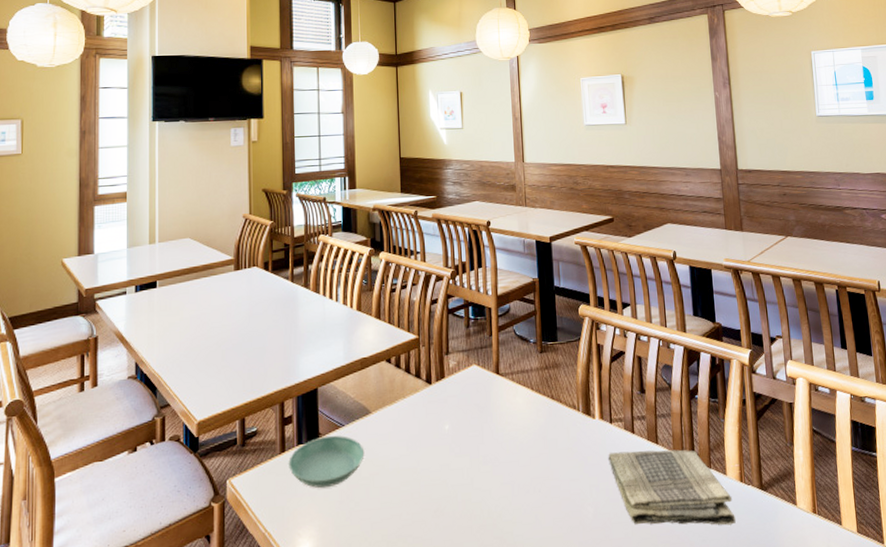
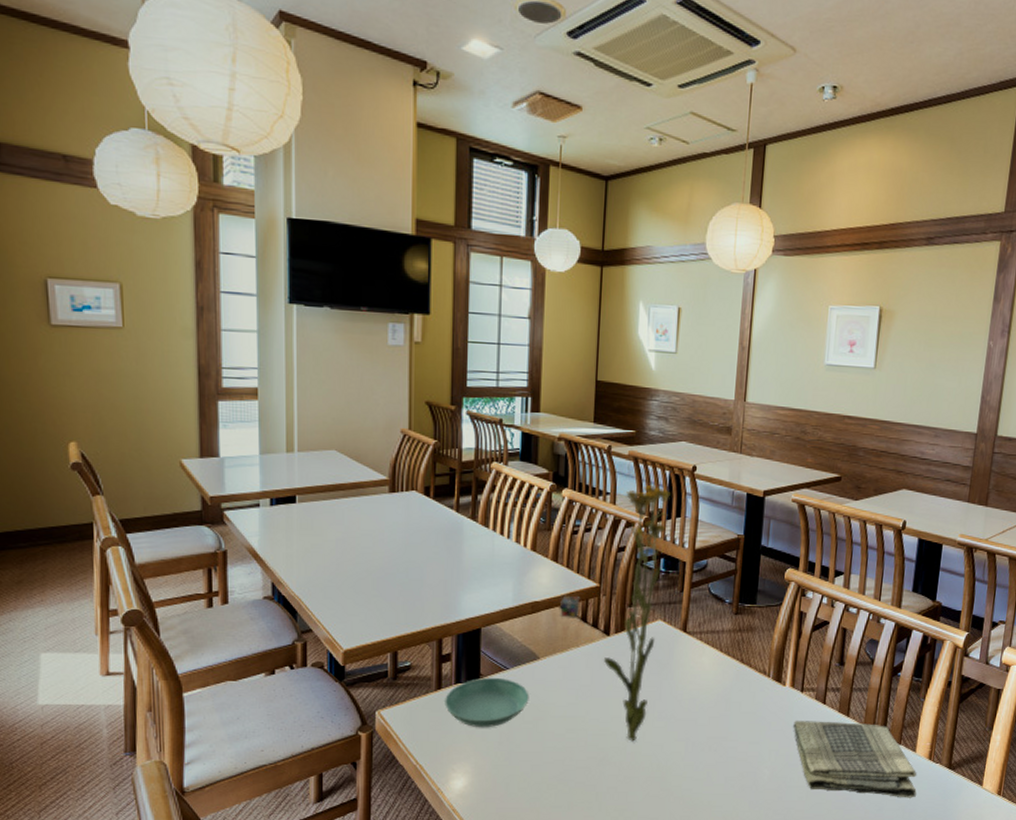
flower: none [386,241,473,489] -> present [560,484,671,742]

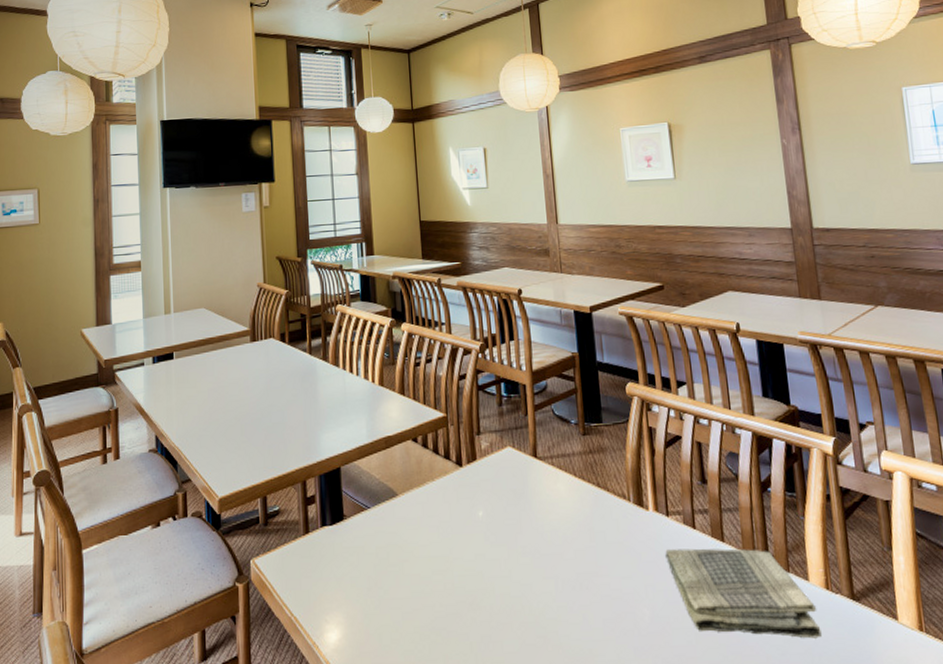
saucer: present [445,677,529,728] -> none [313,517,393,574]
flower: present [560,484,671,742] -> none [411,311,510,582]

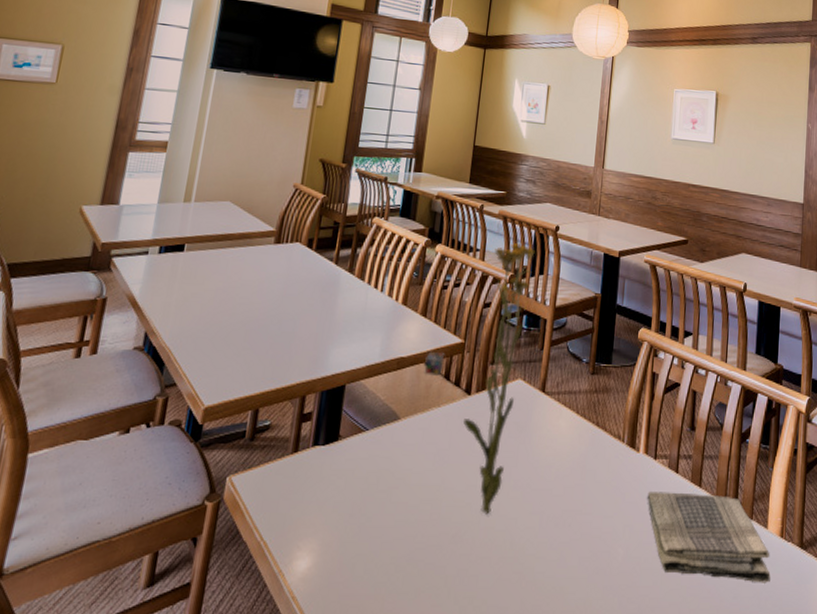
flower: none [411,311,510,582] -> present [424,242,535,515]

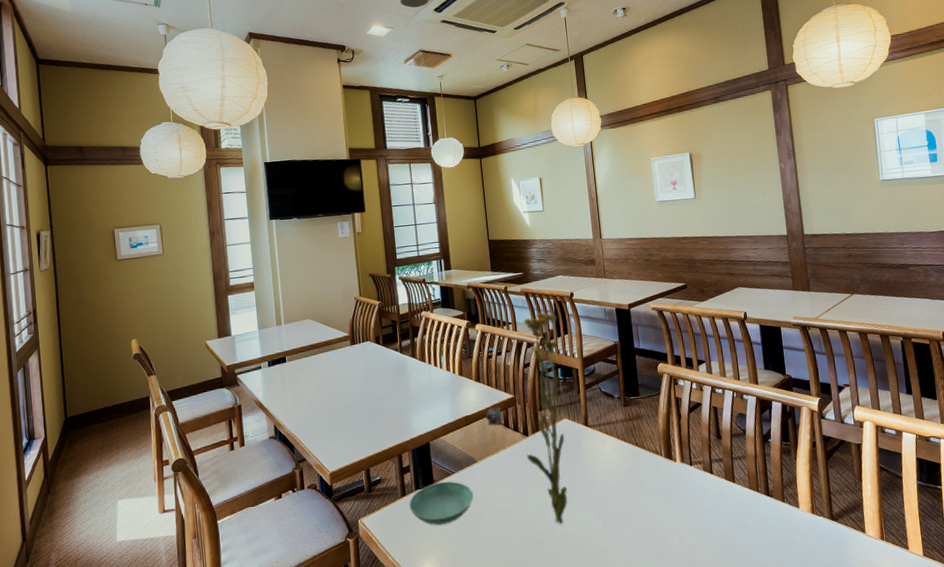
saucer: none [299,439,386,498] -> present [409,481,474,525]
dish towel: present [647,492,771,583] -> none [689,487,809,551]

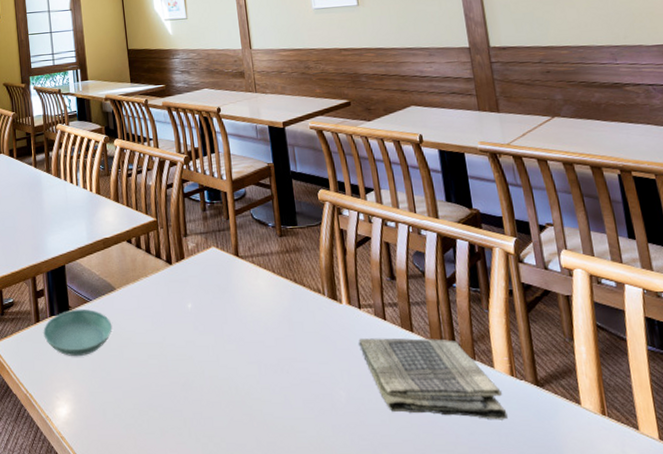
flower: present [486,311,568,524] -> none [126,127,217,366]
dish towel: none [689,487,809,551] -> present [358,337,508,420]

